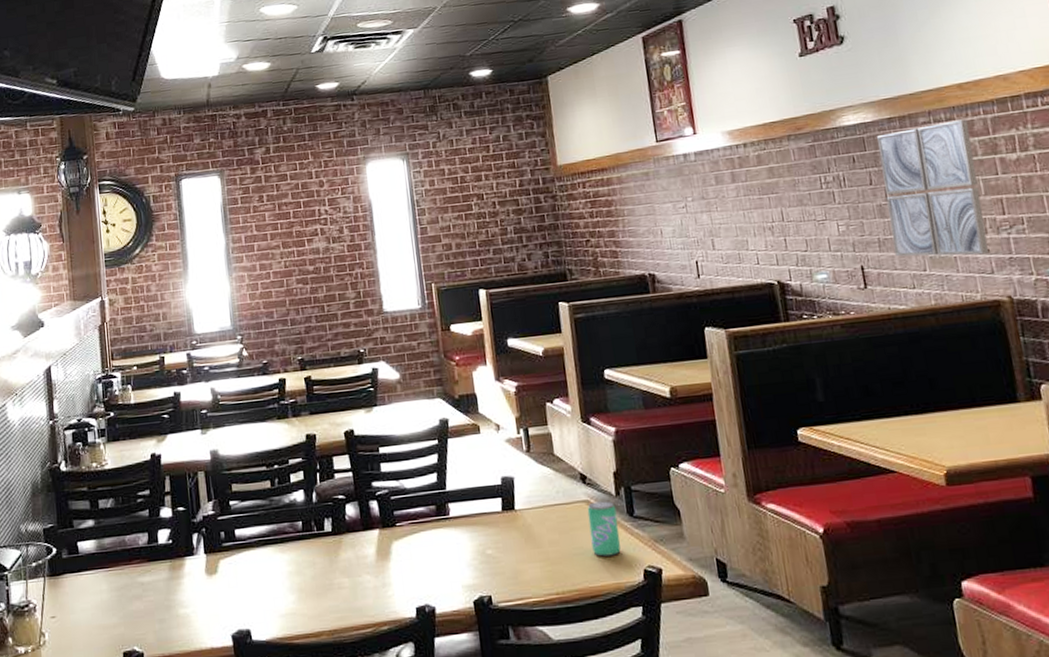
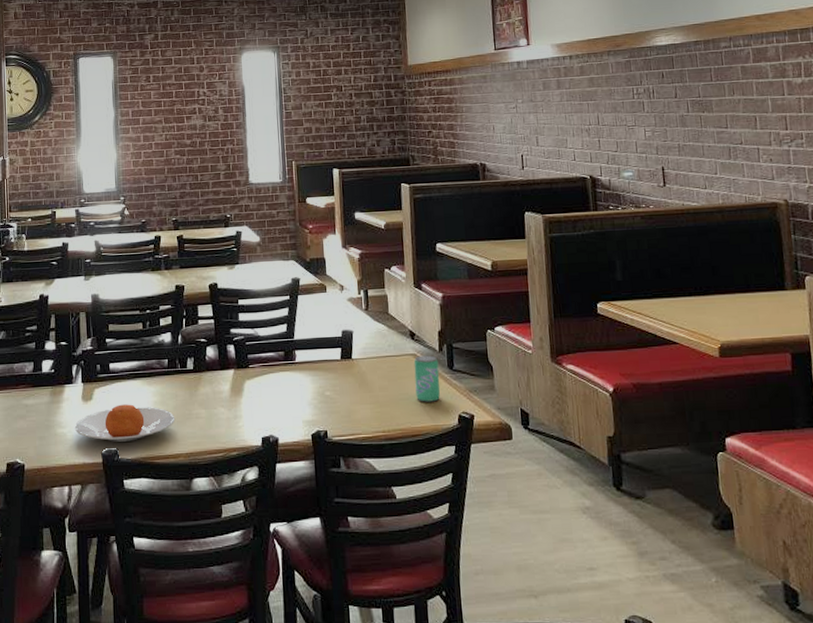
plate: none [198,576,315,622] -> present [74,404,175,442]
wall art: present [877,119,990,257] -> none [684,46,772,164]

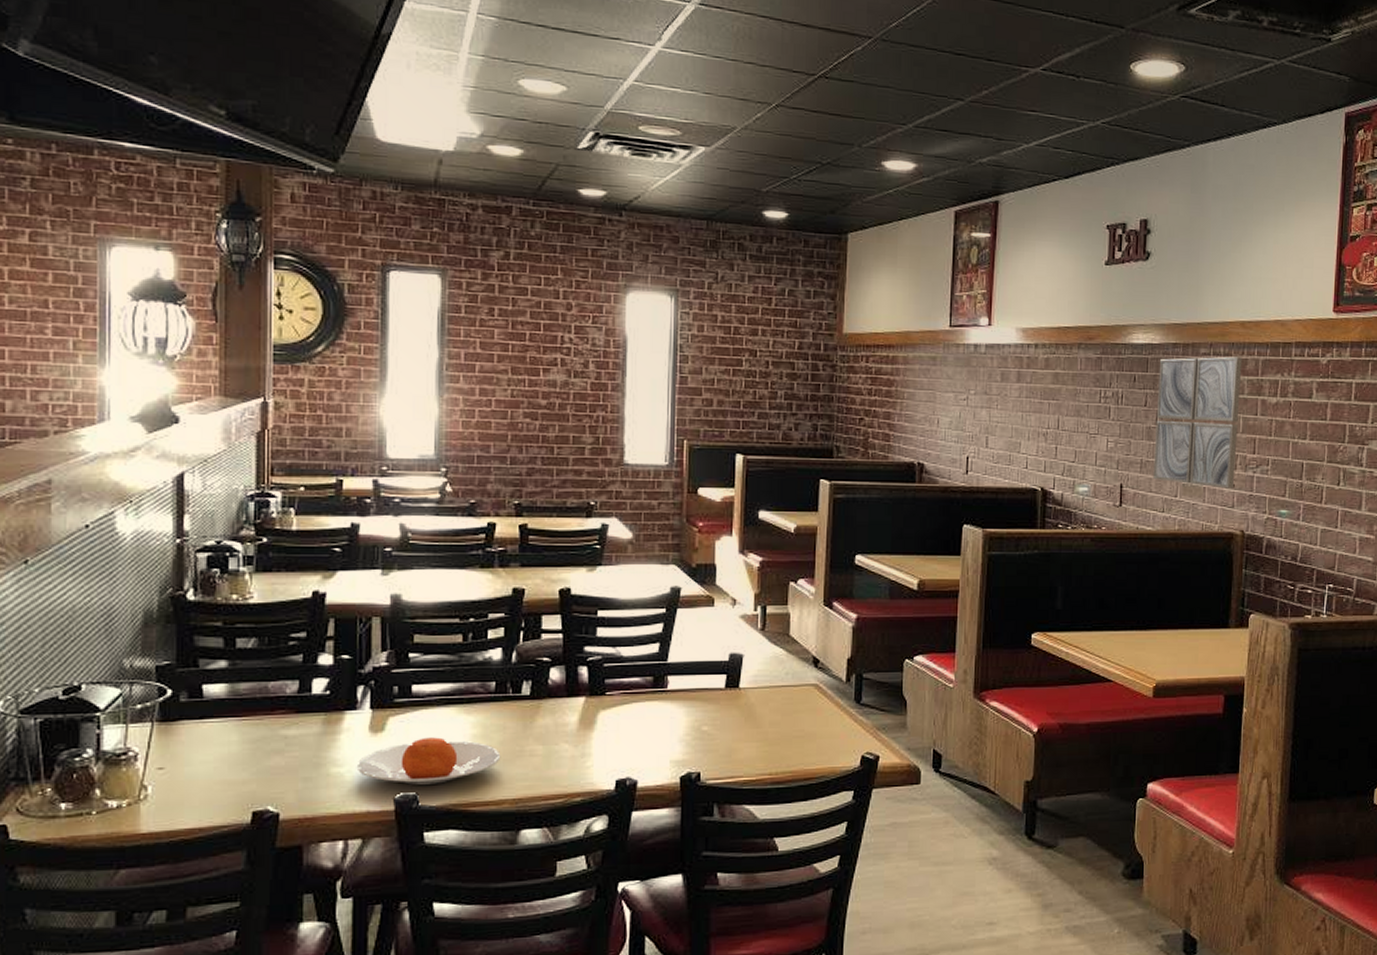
beverage can: present [413,355,440,402] -> none [813,686,844,741]
wall art: none [684,46,772,164] -> present [1153,356,1242,489]

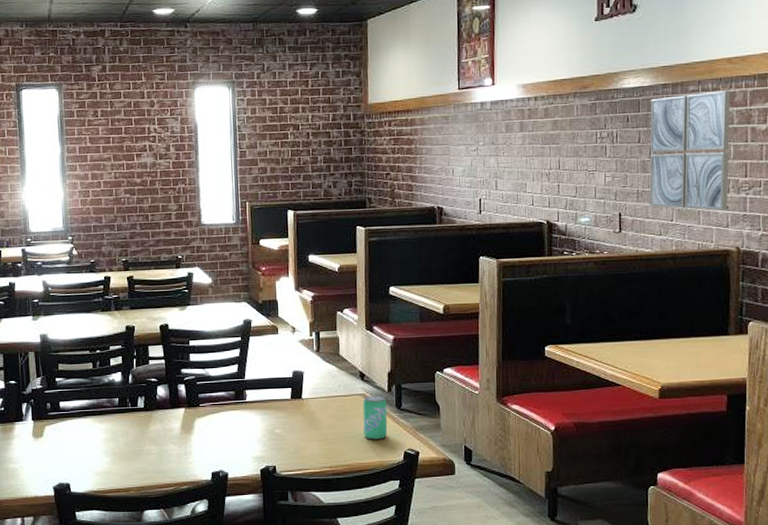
plate: present [356,737,501,785] -> none [25,441,126,477]
beverage can: none [813,686,844,741] -> present [362,395,388,440]

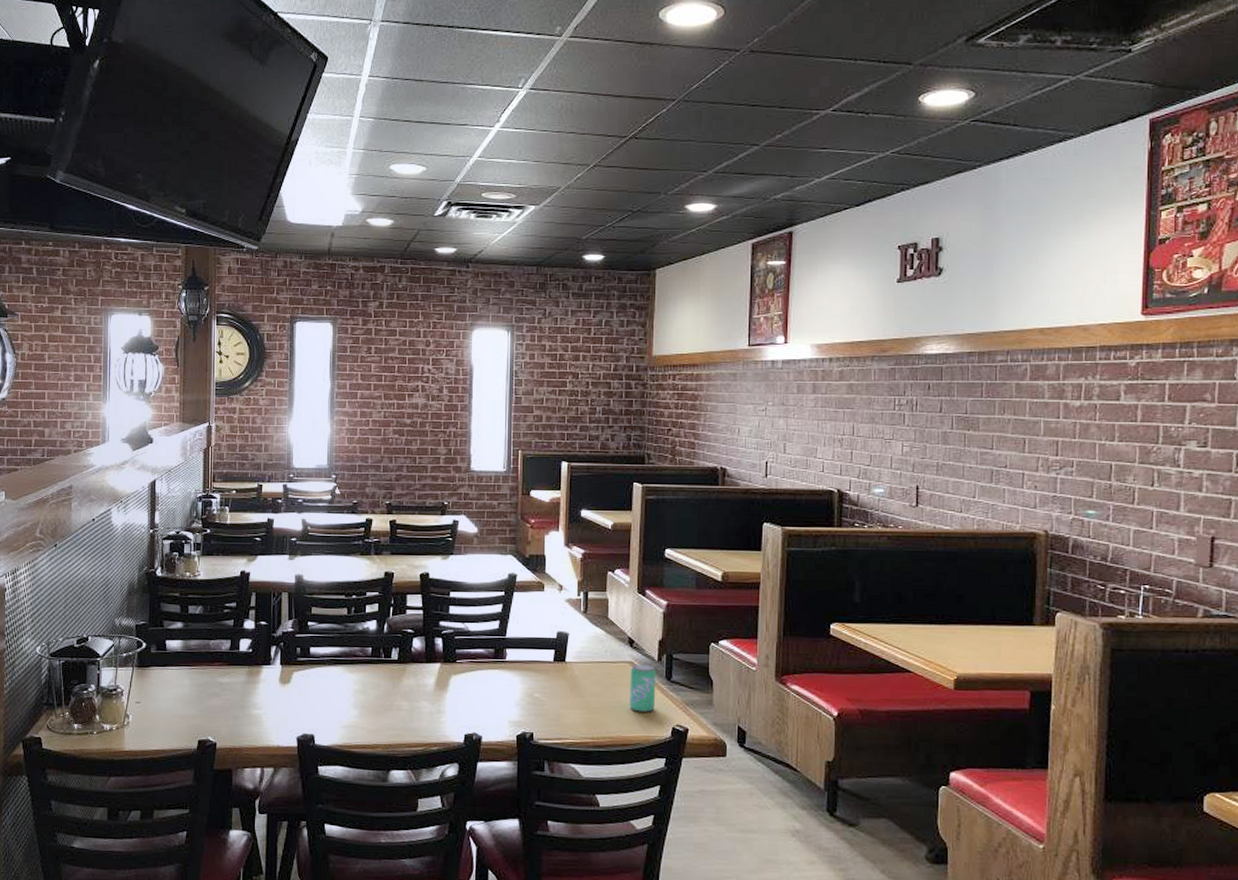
wall art: present [649,90,731,211] -> none [950,362,1042,490]

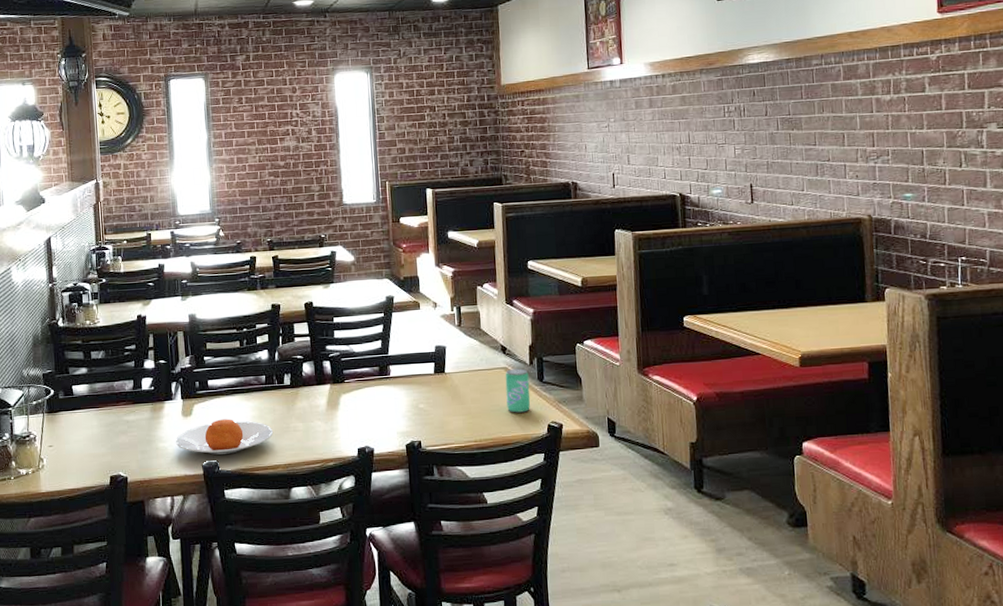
plate: none [270,690,376,728] -> present [175,419,274,455]

